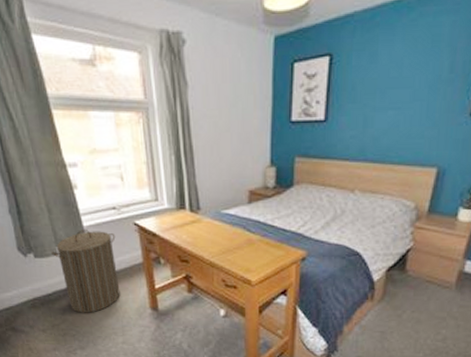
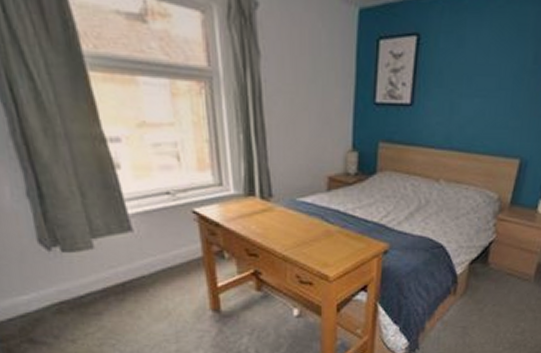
laundry hamper: present [52,230,120,313] -> none [85,218,174,318]

